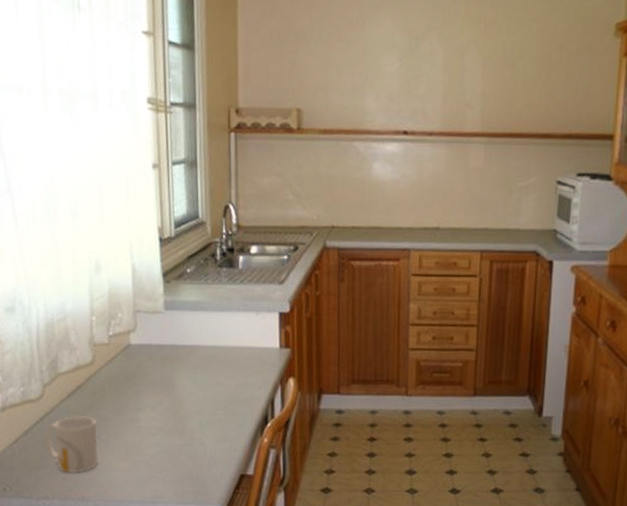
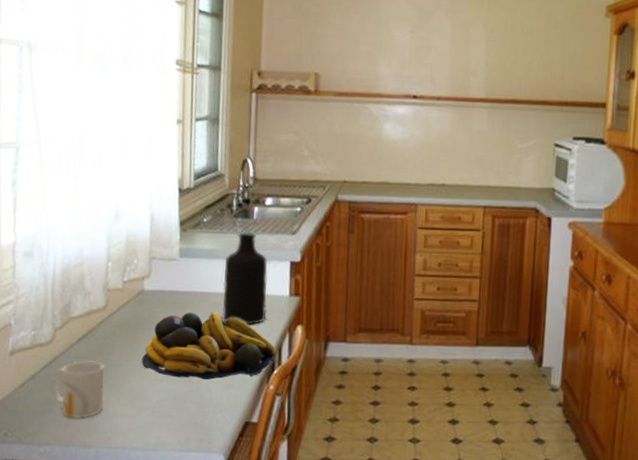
fruit bowl: none [133,364,269,433] -> present [141,311,276,379]
bottle: none [211,283,257,378] -> present [222,232,268,325]

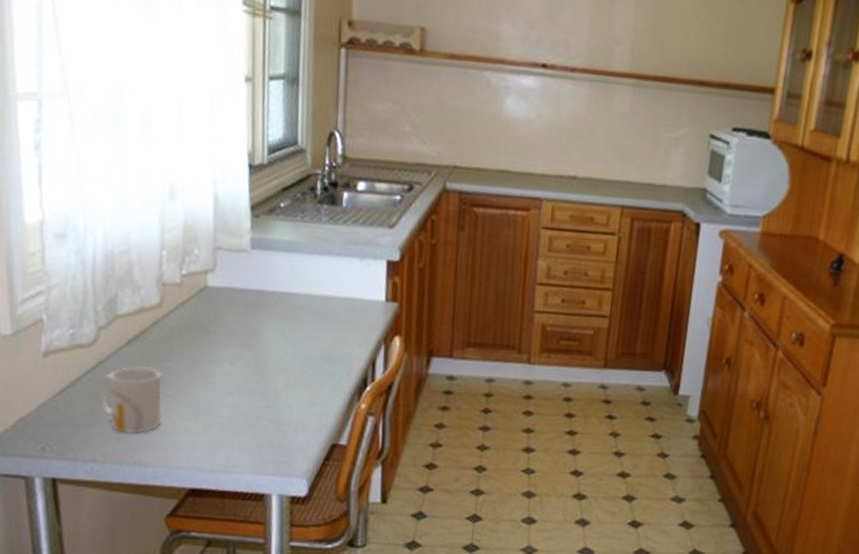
fruit bowl: present [141,311,276,379] -> none [206,315,369,394]
bottle: present [222,232,268,325] -> none [304,222,360,334]

